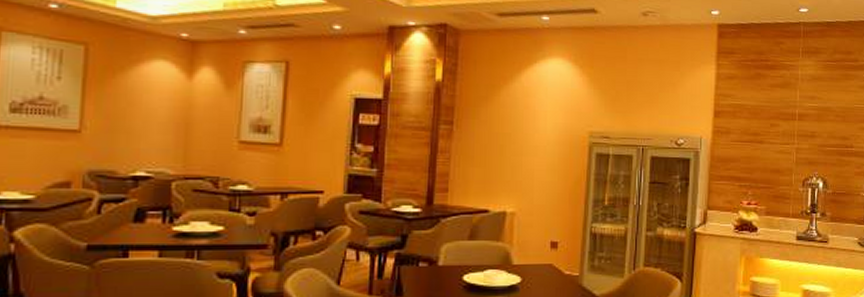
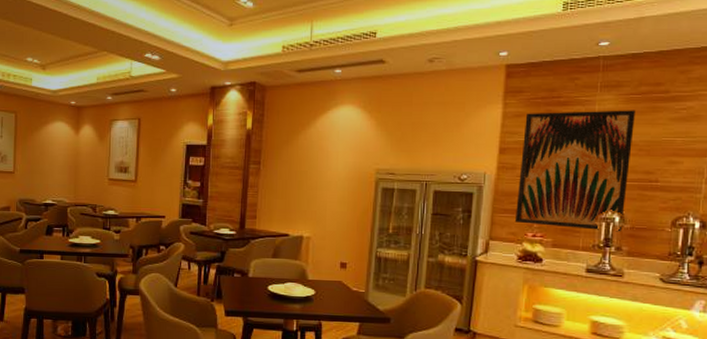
wall art: none [730,75,831,198] -> present [514,110,635,232]

